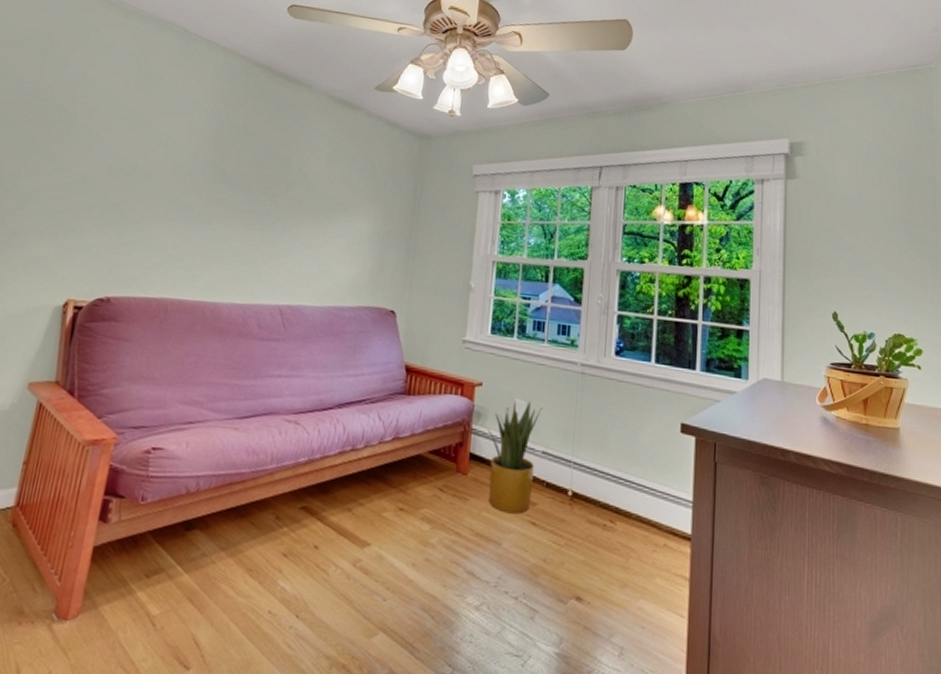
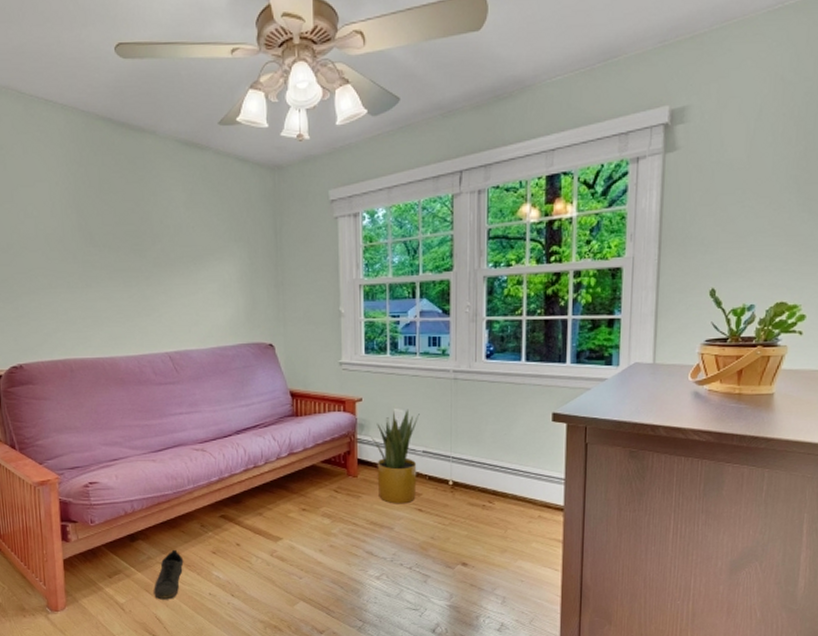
shoe: none [198,545,246,616] -> present [154,549,184,600]

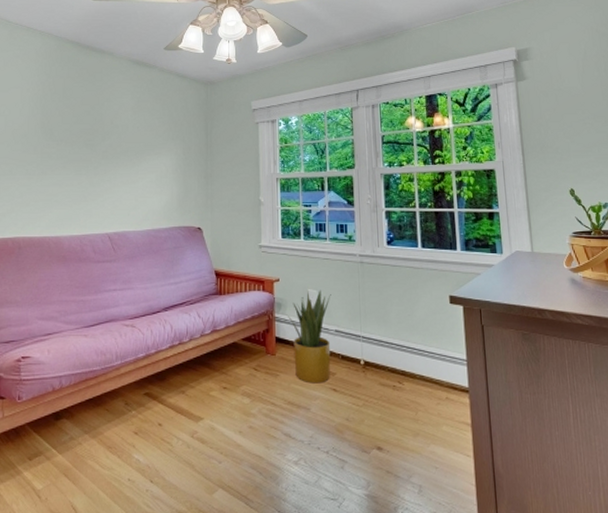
shoe: present [154,549,184,600] -> none [72,429,106,486]

